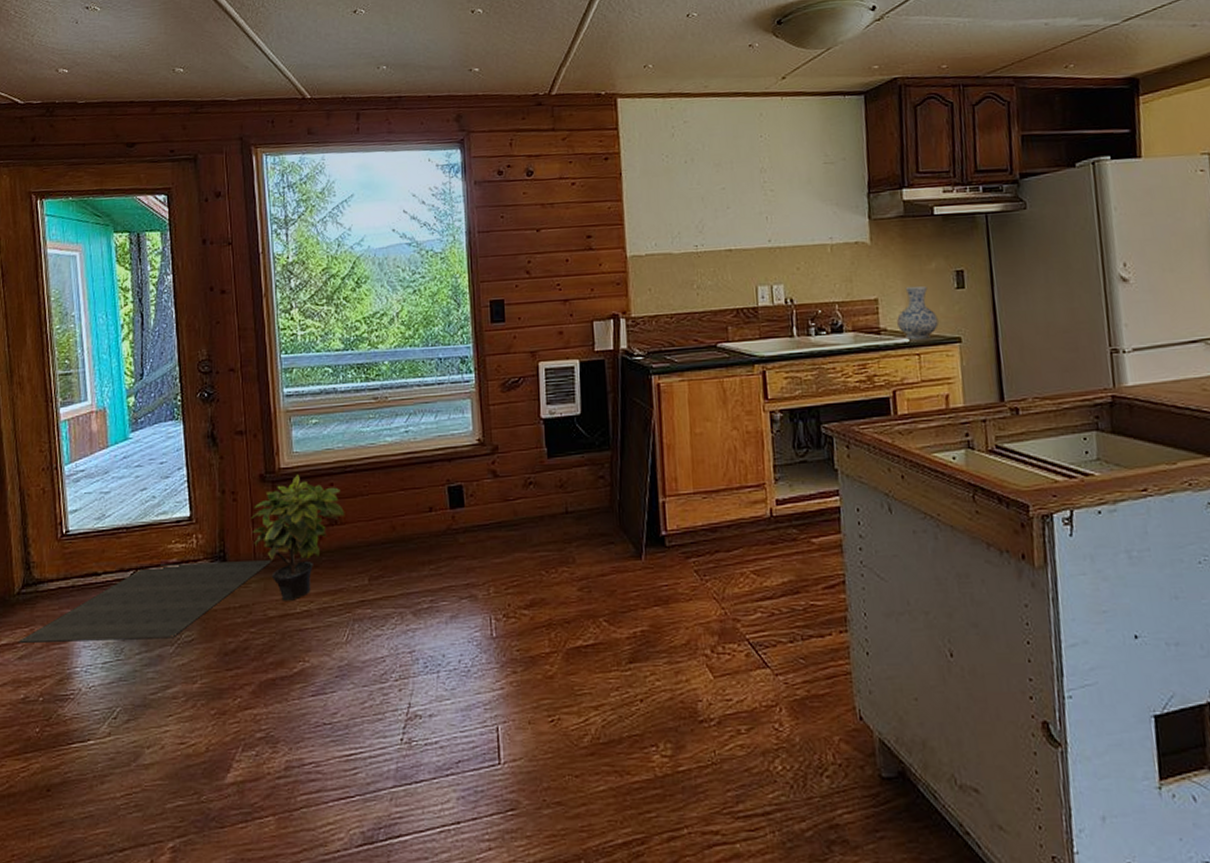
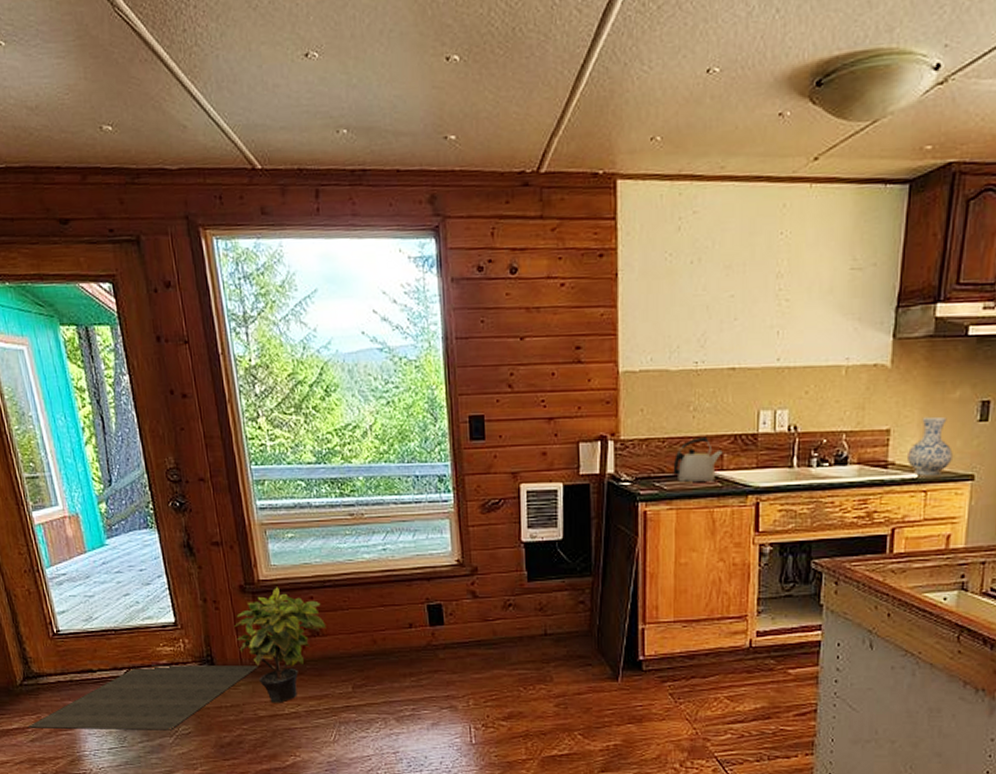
kettle: none [682,311,727,354] -> present [673,436,723,483]

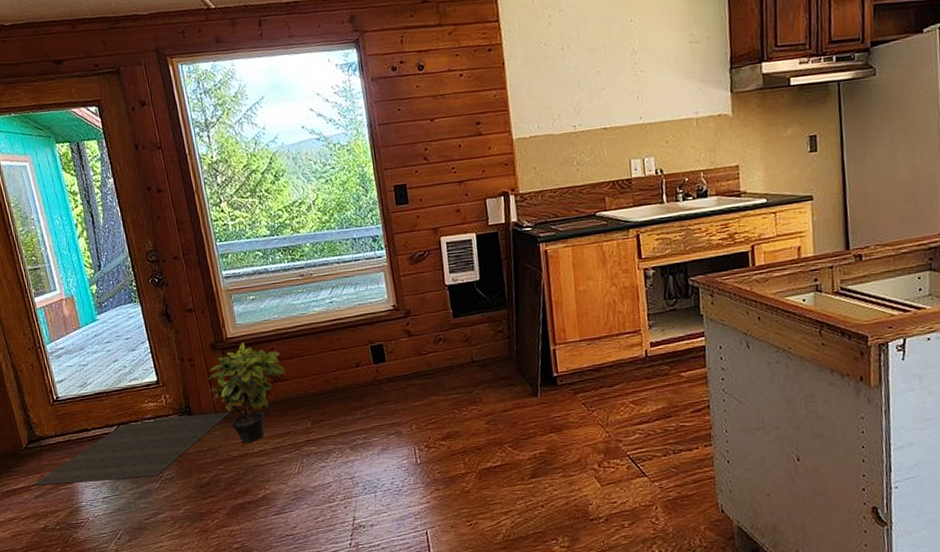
kettle: present [673,436,723,483] -> none [565,184,605,224]
vase: present [906,416,953,477] -> none [755,151,793,201]

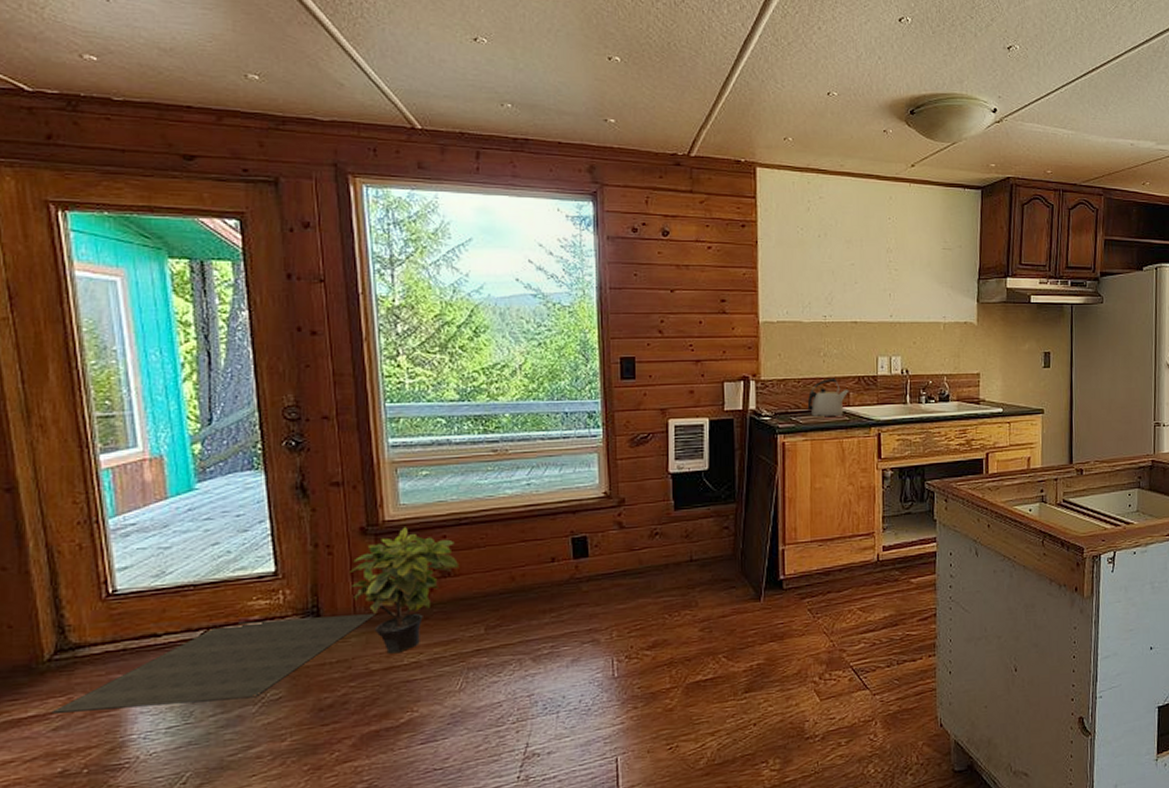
kettle: none [565,184,605,224] -> present [807,378,849,417]

